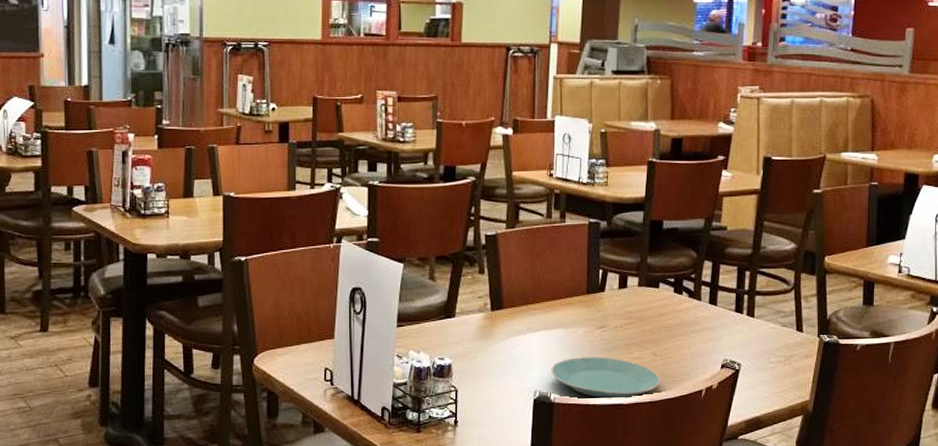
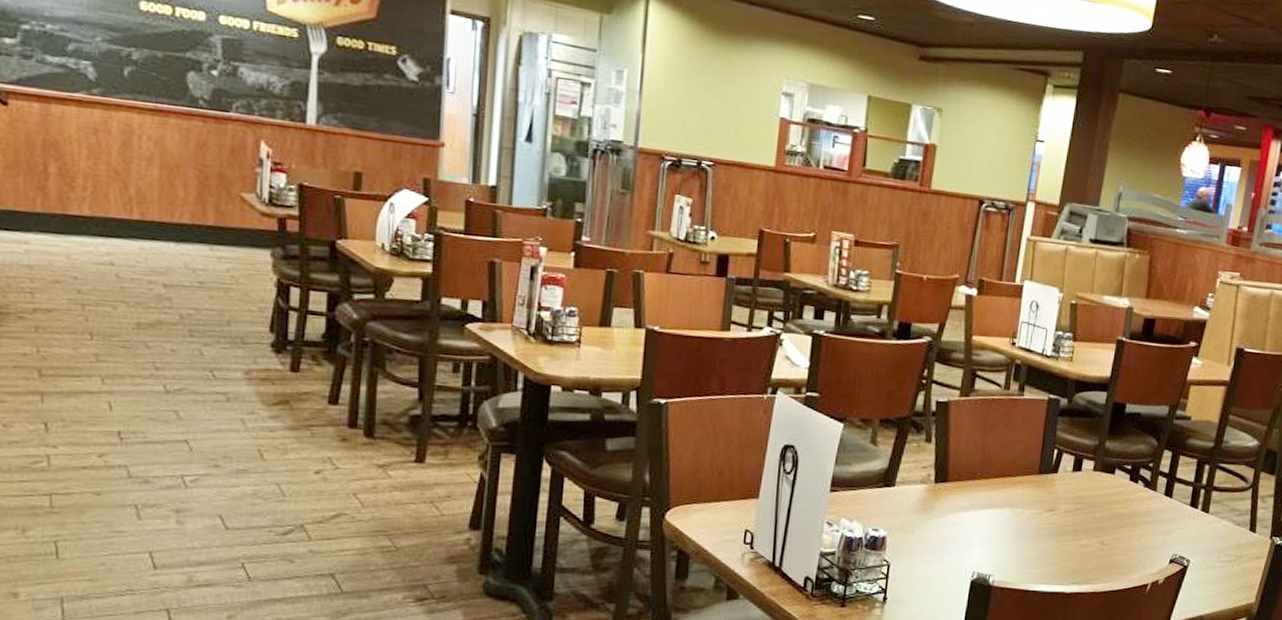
plate: present [551,357,660,399] -> none [992,540,1106,587]

